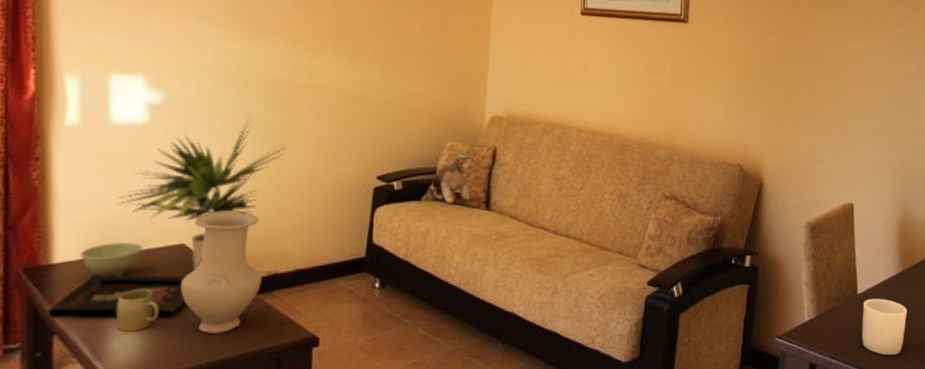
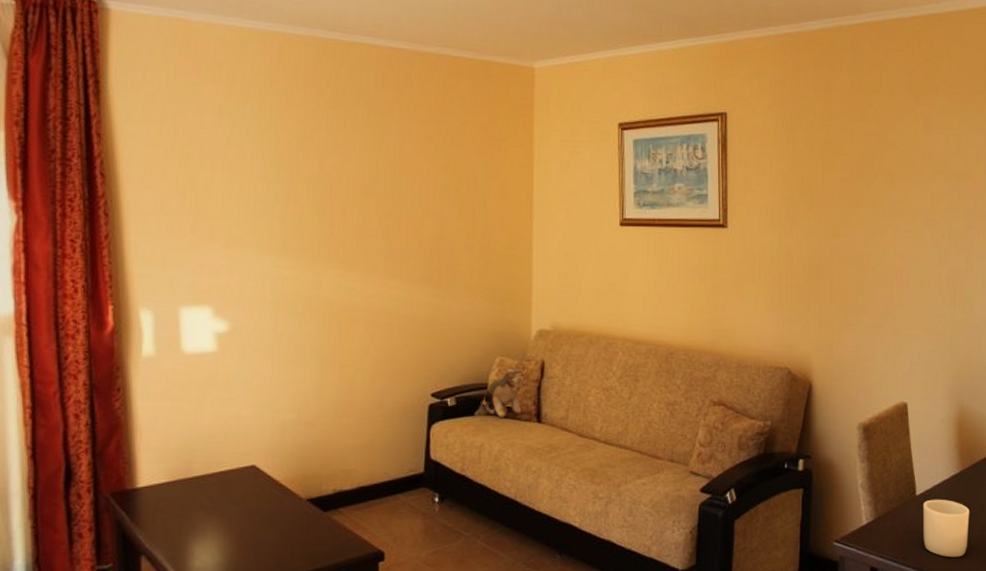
decorative tray: present [48,274,185,318] -> none [135,496,258,539]
bowl: present [79,243,143,277] -> none [160,466,218,499]
mug: present [115,289,159,332] -> none [196,509,235,551]
plant: present [117,116,286,270] -> none [192,341,344,490]
vase: present [181,211,262,333] -> none [254,432,328,551]

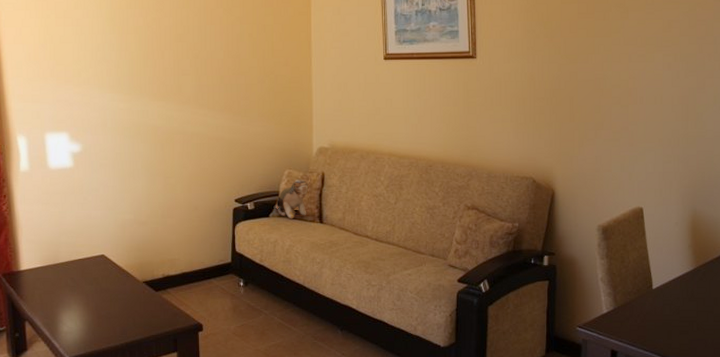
mug: present [922,499,970,558] -> none [659,292,704,344]

